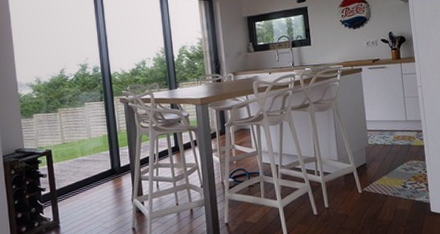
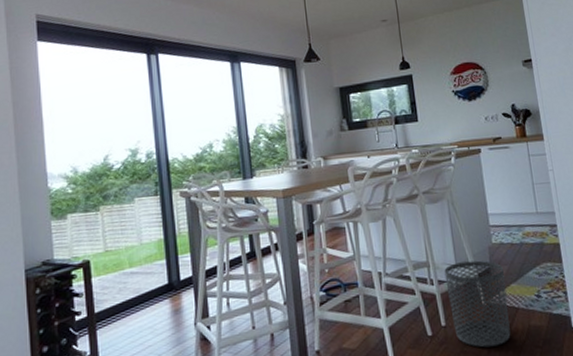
waste bin: none [328,157,381,225] -> present [444,260,511,348]

